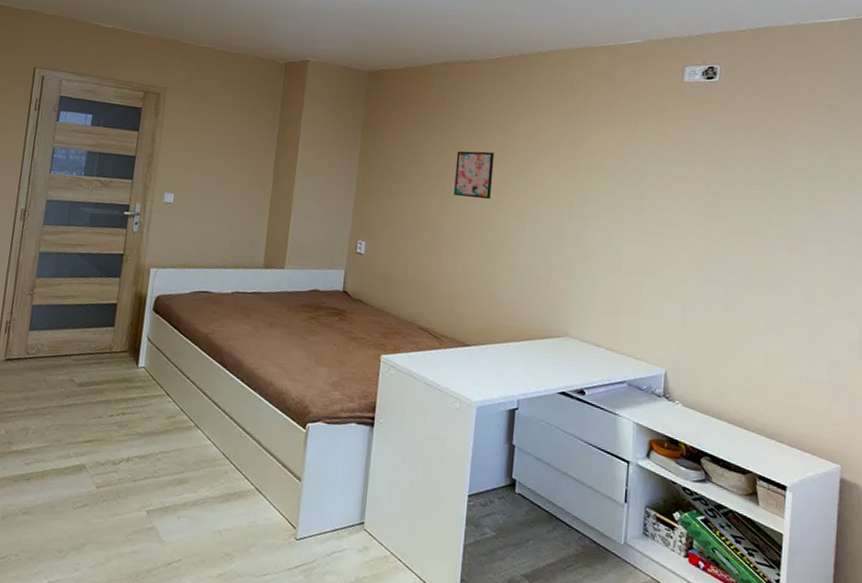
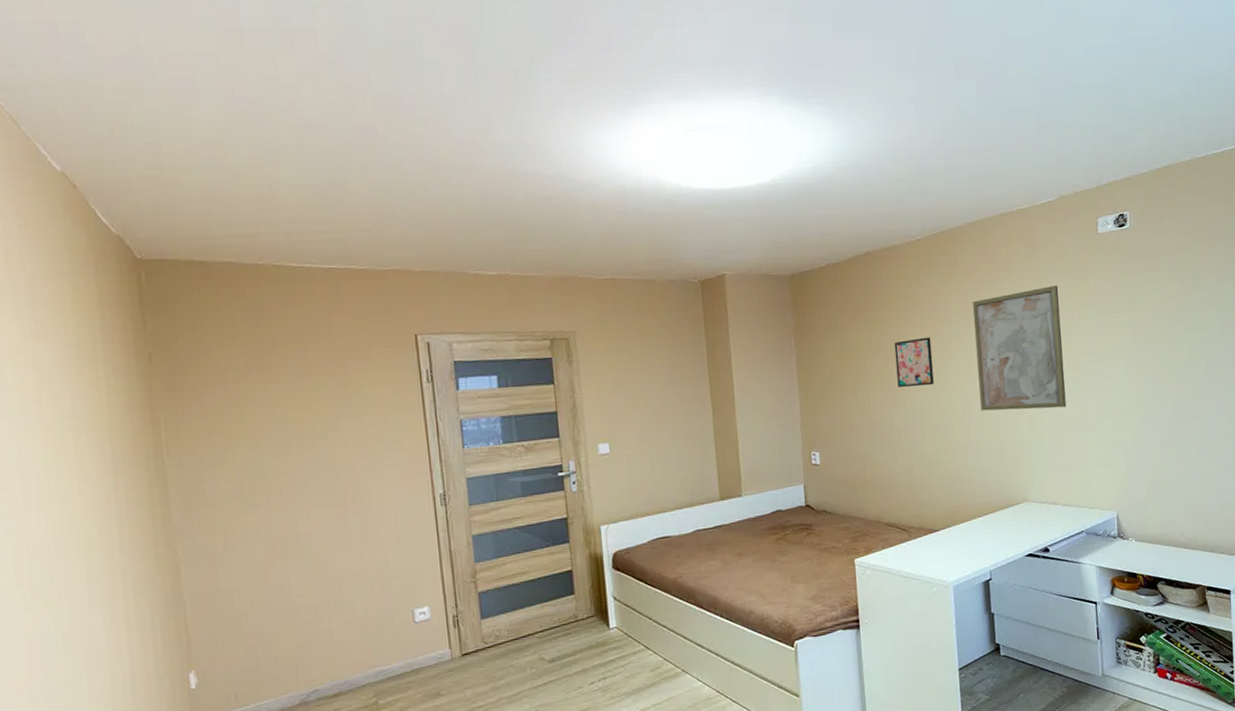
wall art: none [534,124,634,249] -> present [973,285,1067,411]

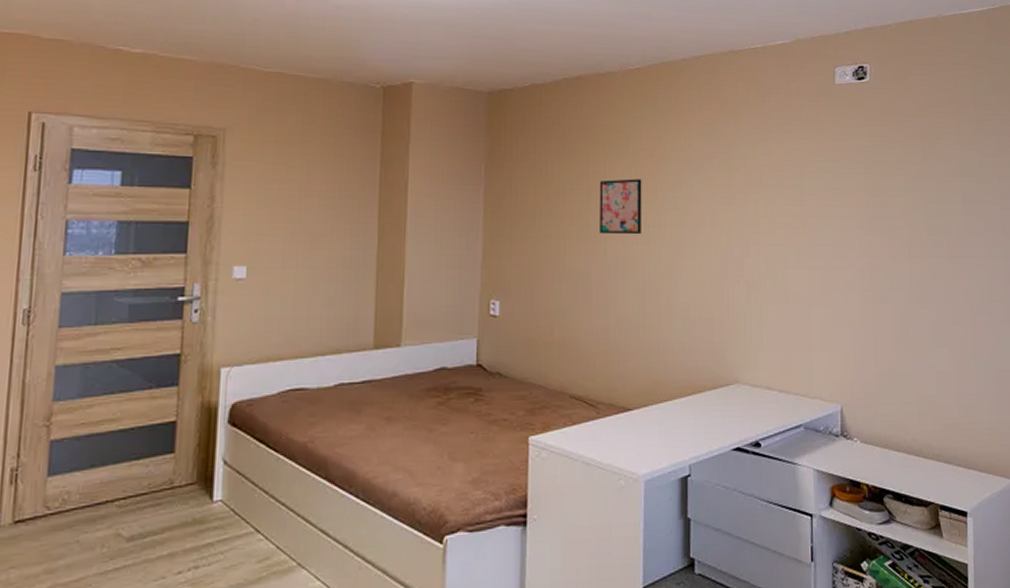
wall art: present [973,285,1067,411] -> none [691,135,790,275]

